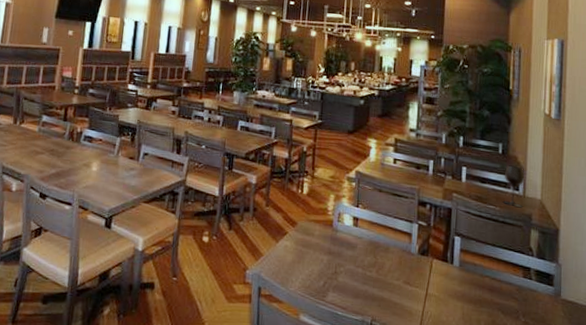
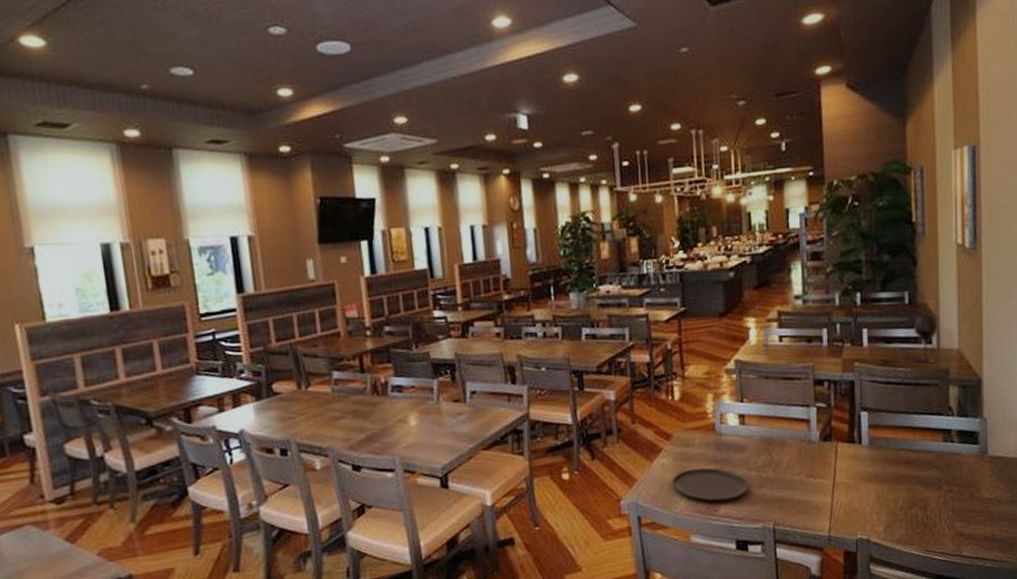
plate: none [291,255,355,290] -> present [672,468,749,502]

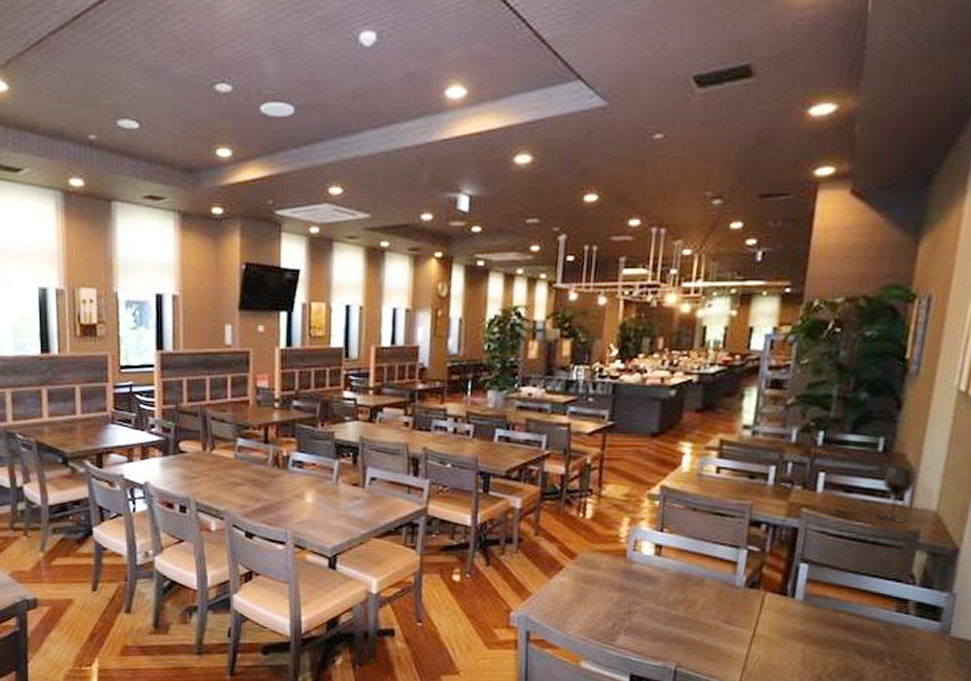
plate: present [672,468,749,502] -> none [569,592,655,632]

